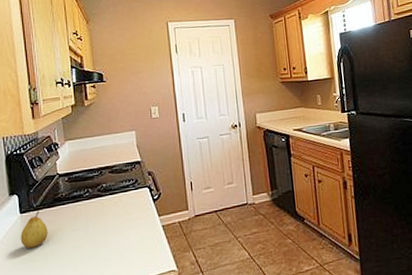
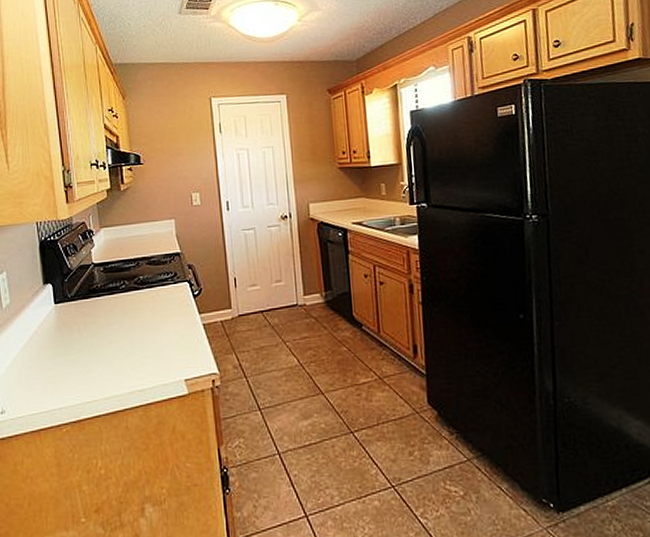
fruit: present [20,211,48,248] -> none [55,302,83,341]

